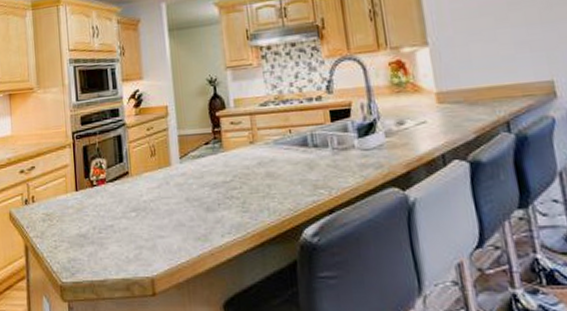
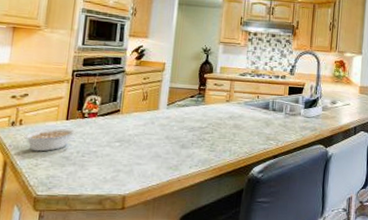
legume: none [38,201,90,232] -> present [23,128,78,152]

